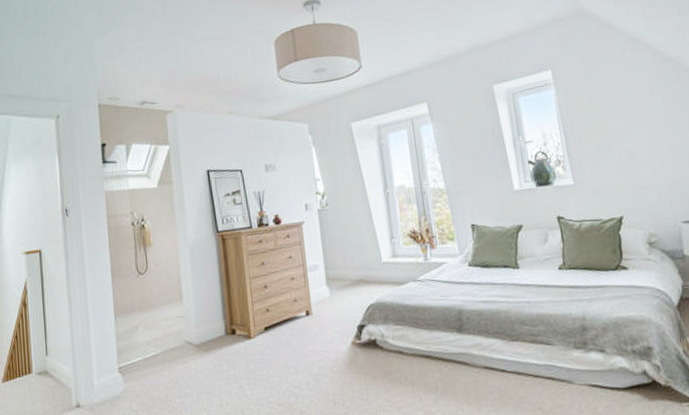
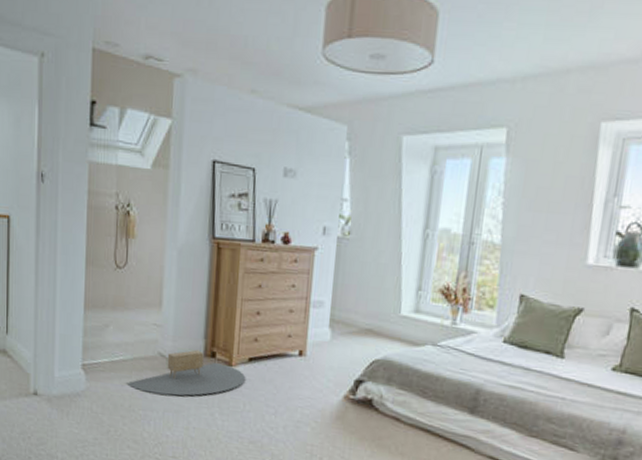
dresser: none [159,330,264,380] -> present [125,349,245,396]

